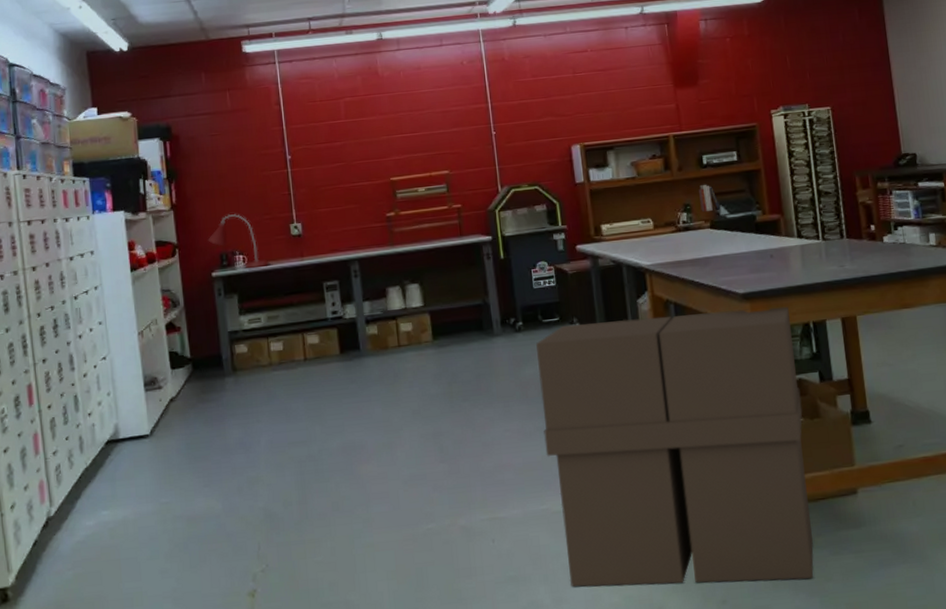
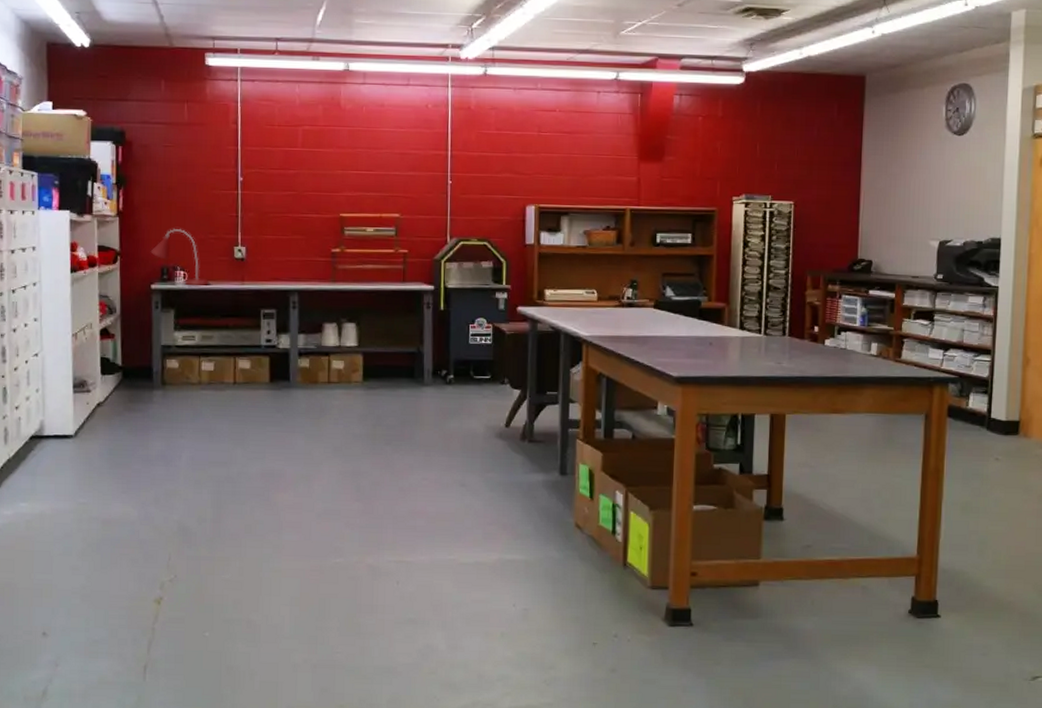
cardboard boxes: present [536,306,814,587] -> none [460,384,720,660]
books: present [699,184,721,213] -> none [647,262,668,291]

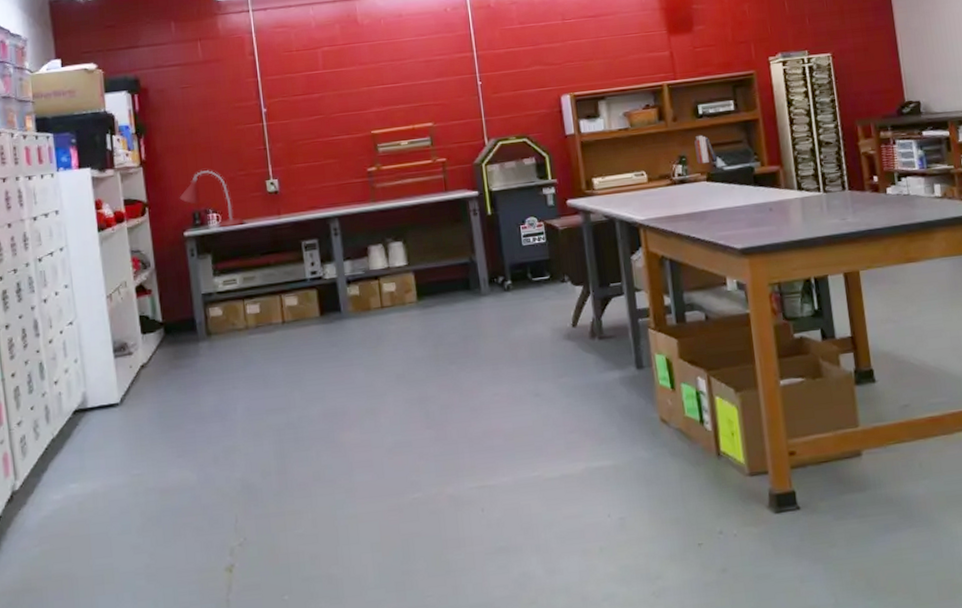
books: none [647,262,668,291] -> present [694,135,718,165]

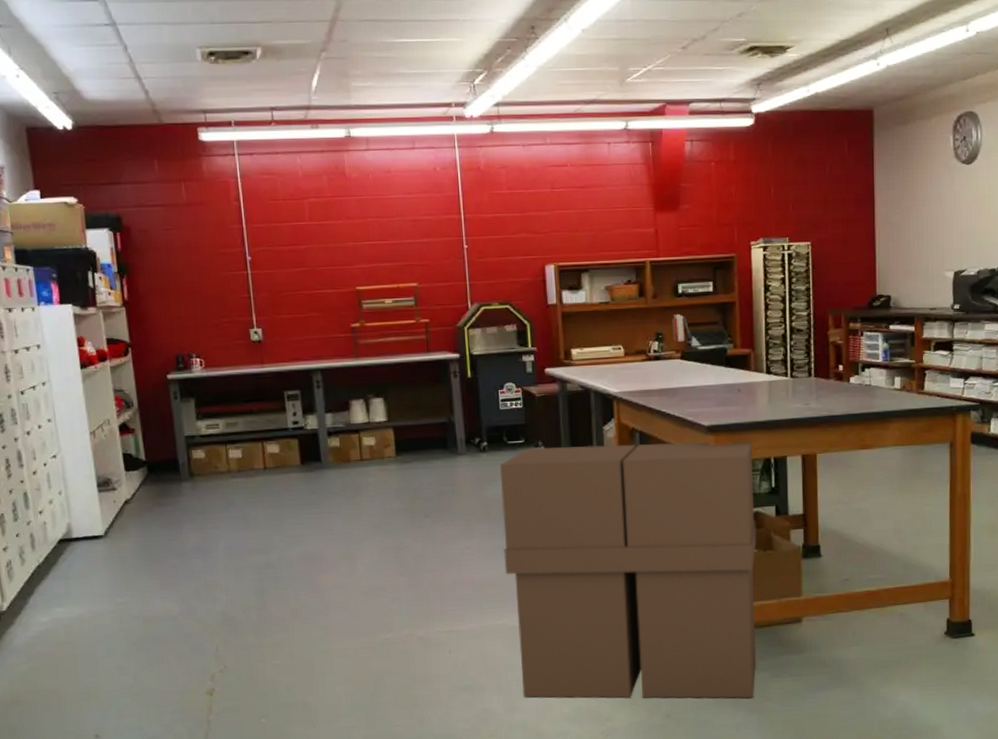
desk lamp: present [179,170,246,228] -> none [162,315,229,373]
cardboard boxes: none [526,261,817,557] -> present [500,441,757,699]

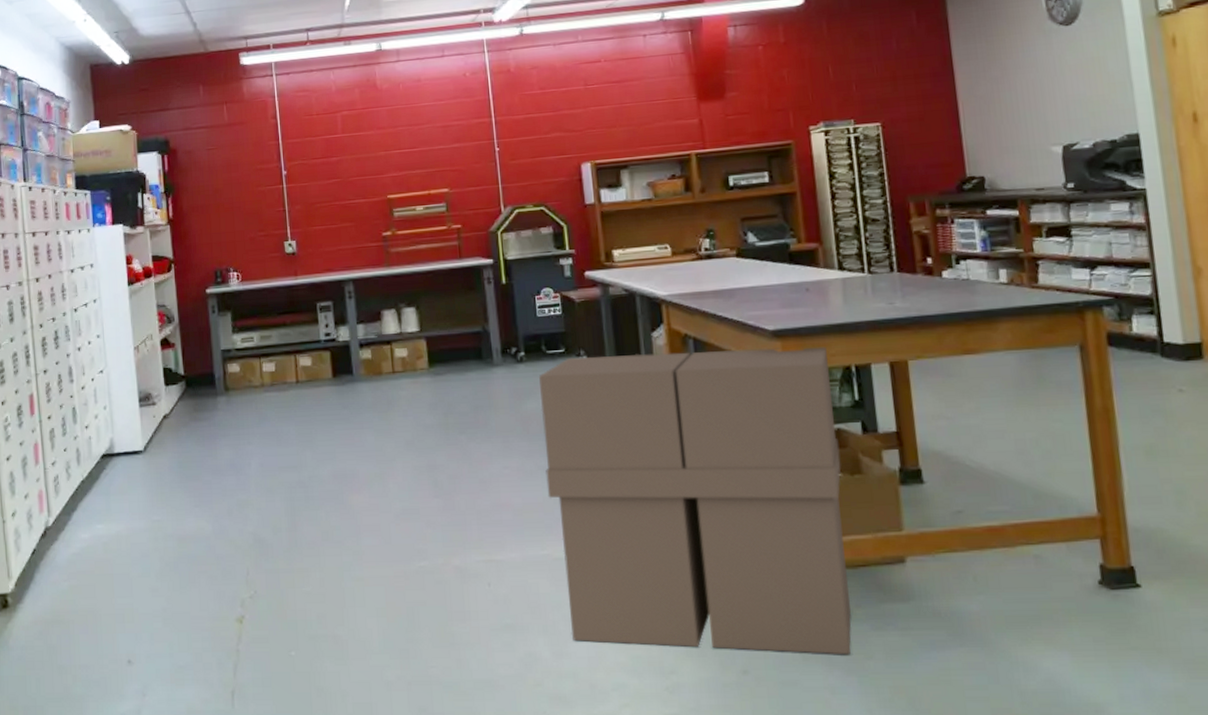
books: present [672,313,693,343] -> none [724,207,749,239]

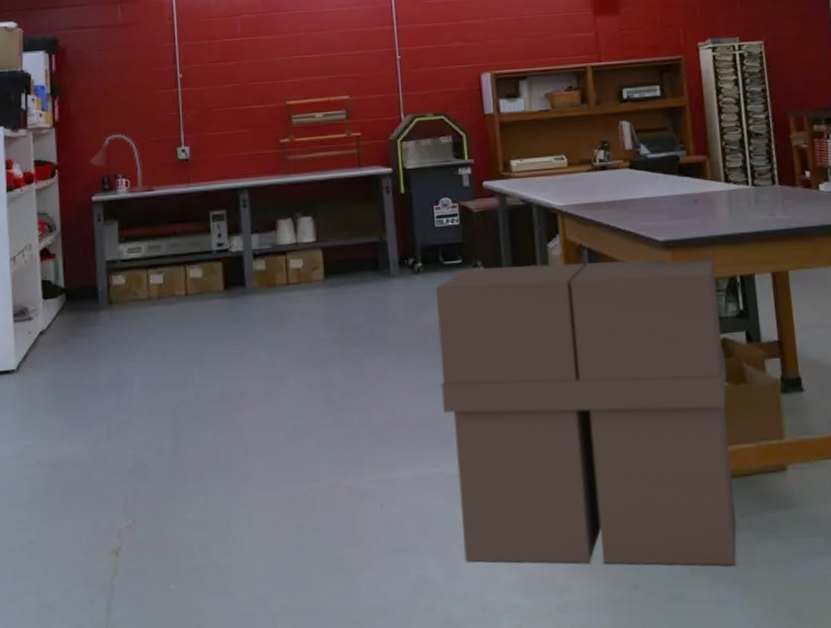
desk lamp: none [202,230,264,287] -> present [89,134,155,194]
books: none [724,207,749,239] -> present [618,120,642,151]

